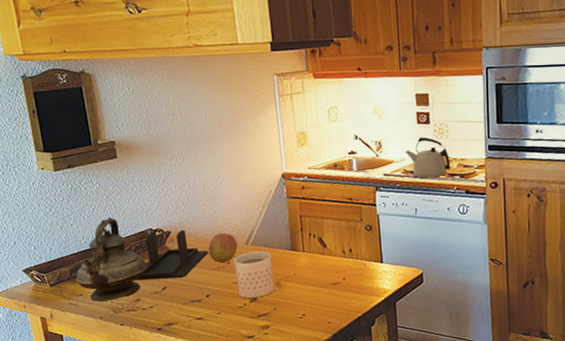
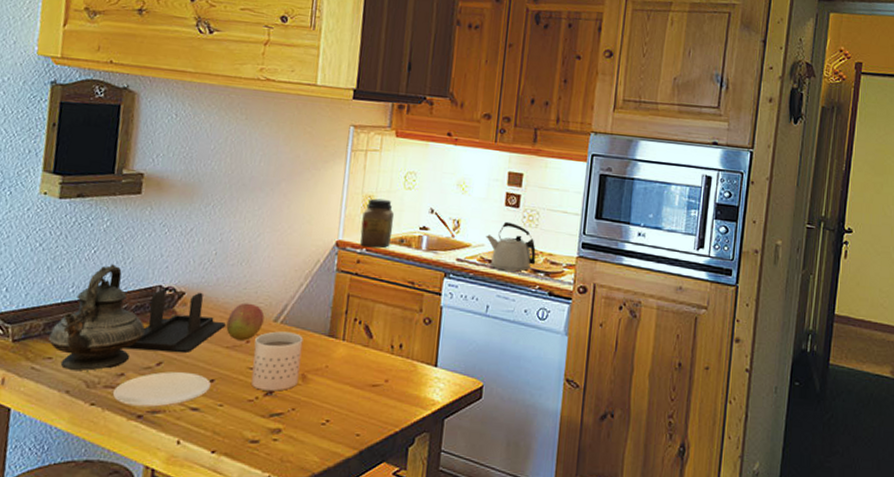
plate: none [134,292,207,323] -> present [112,371,211,408]
jar: none [299,133,327,175] -> present [360,198,394,248]

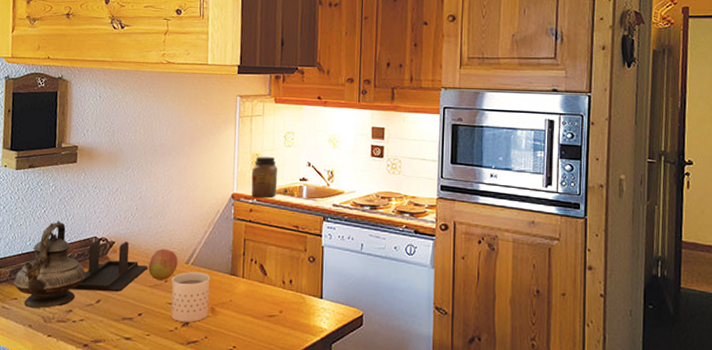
plate: present [112,371,211,408] -> none [64,307,139,338]
kettle: present [486,221,536,273] -> none [356,170,401,215]

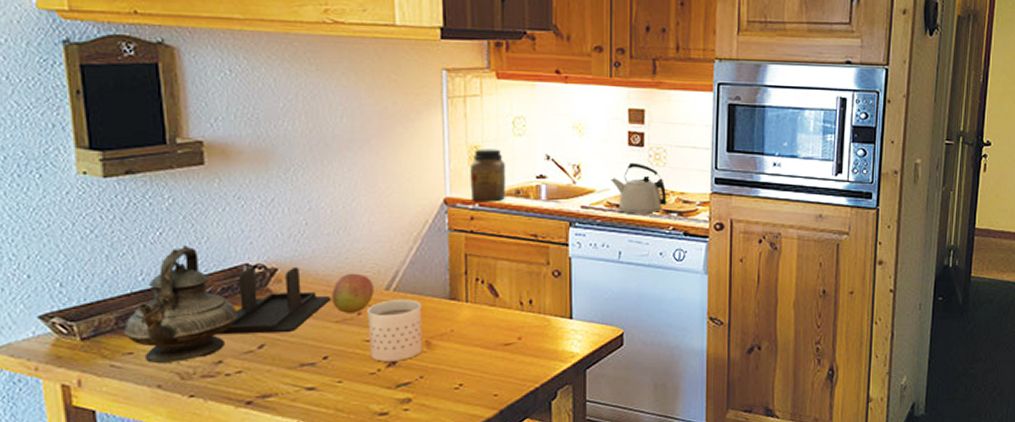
kettle: none [356,170,401,215] -> present [610,162,667,215]

